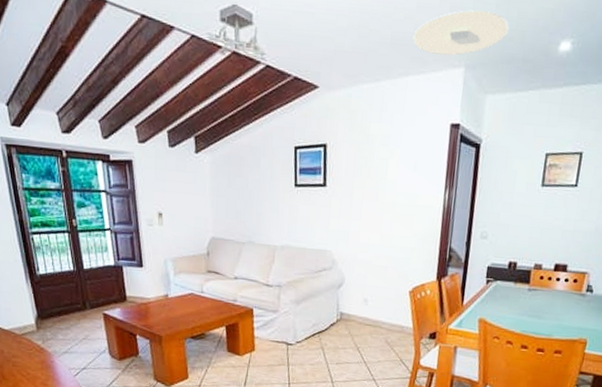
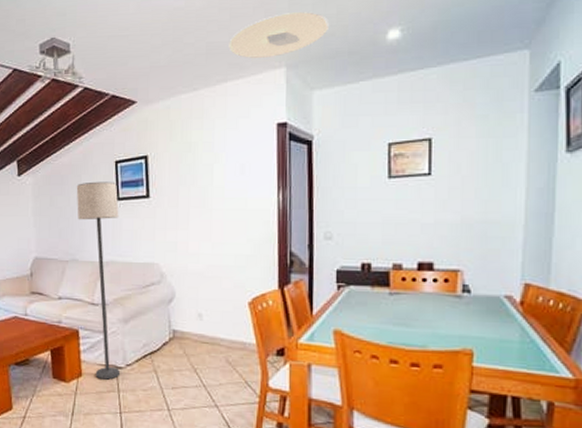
lamp: none [254,165,296,355] -> present [76,181,119,380]

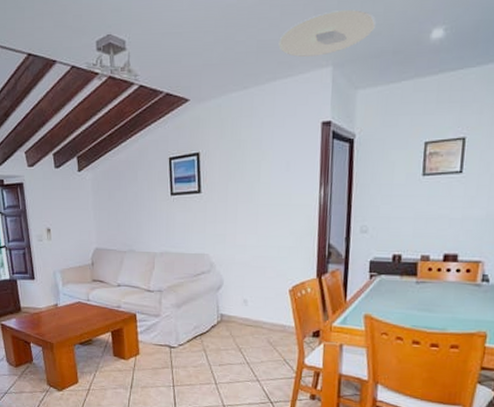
lamp: present [76,181,119,380] -> none [133,177,173,358]

